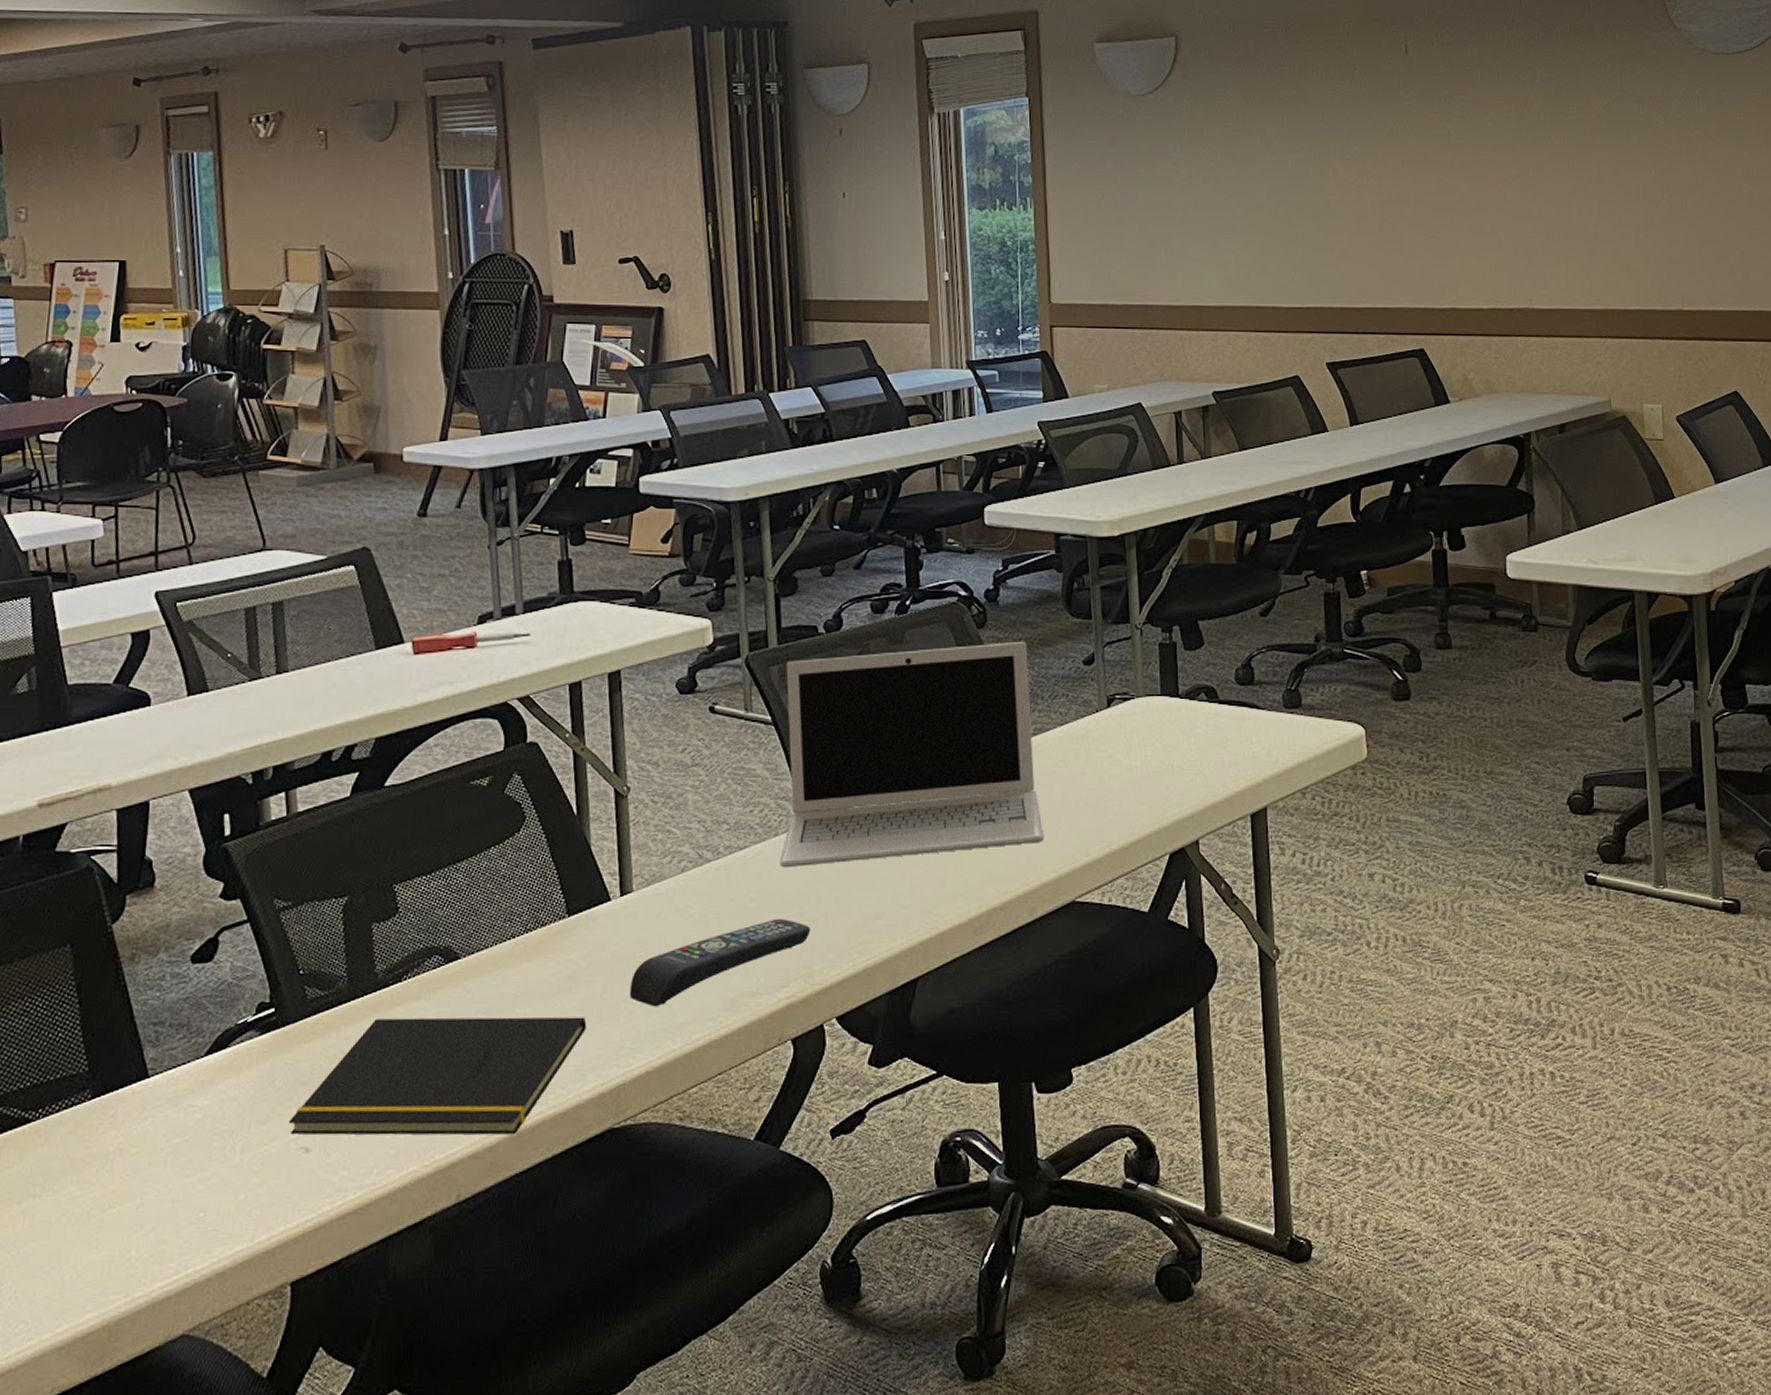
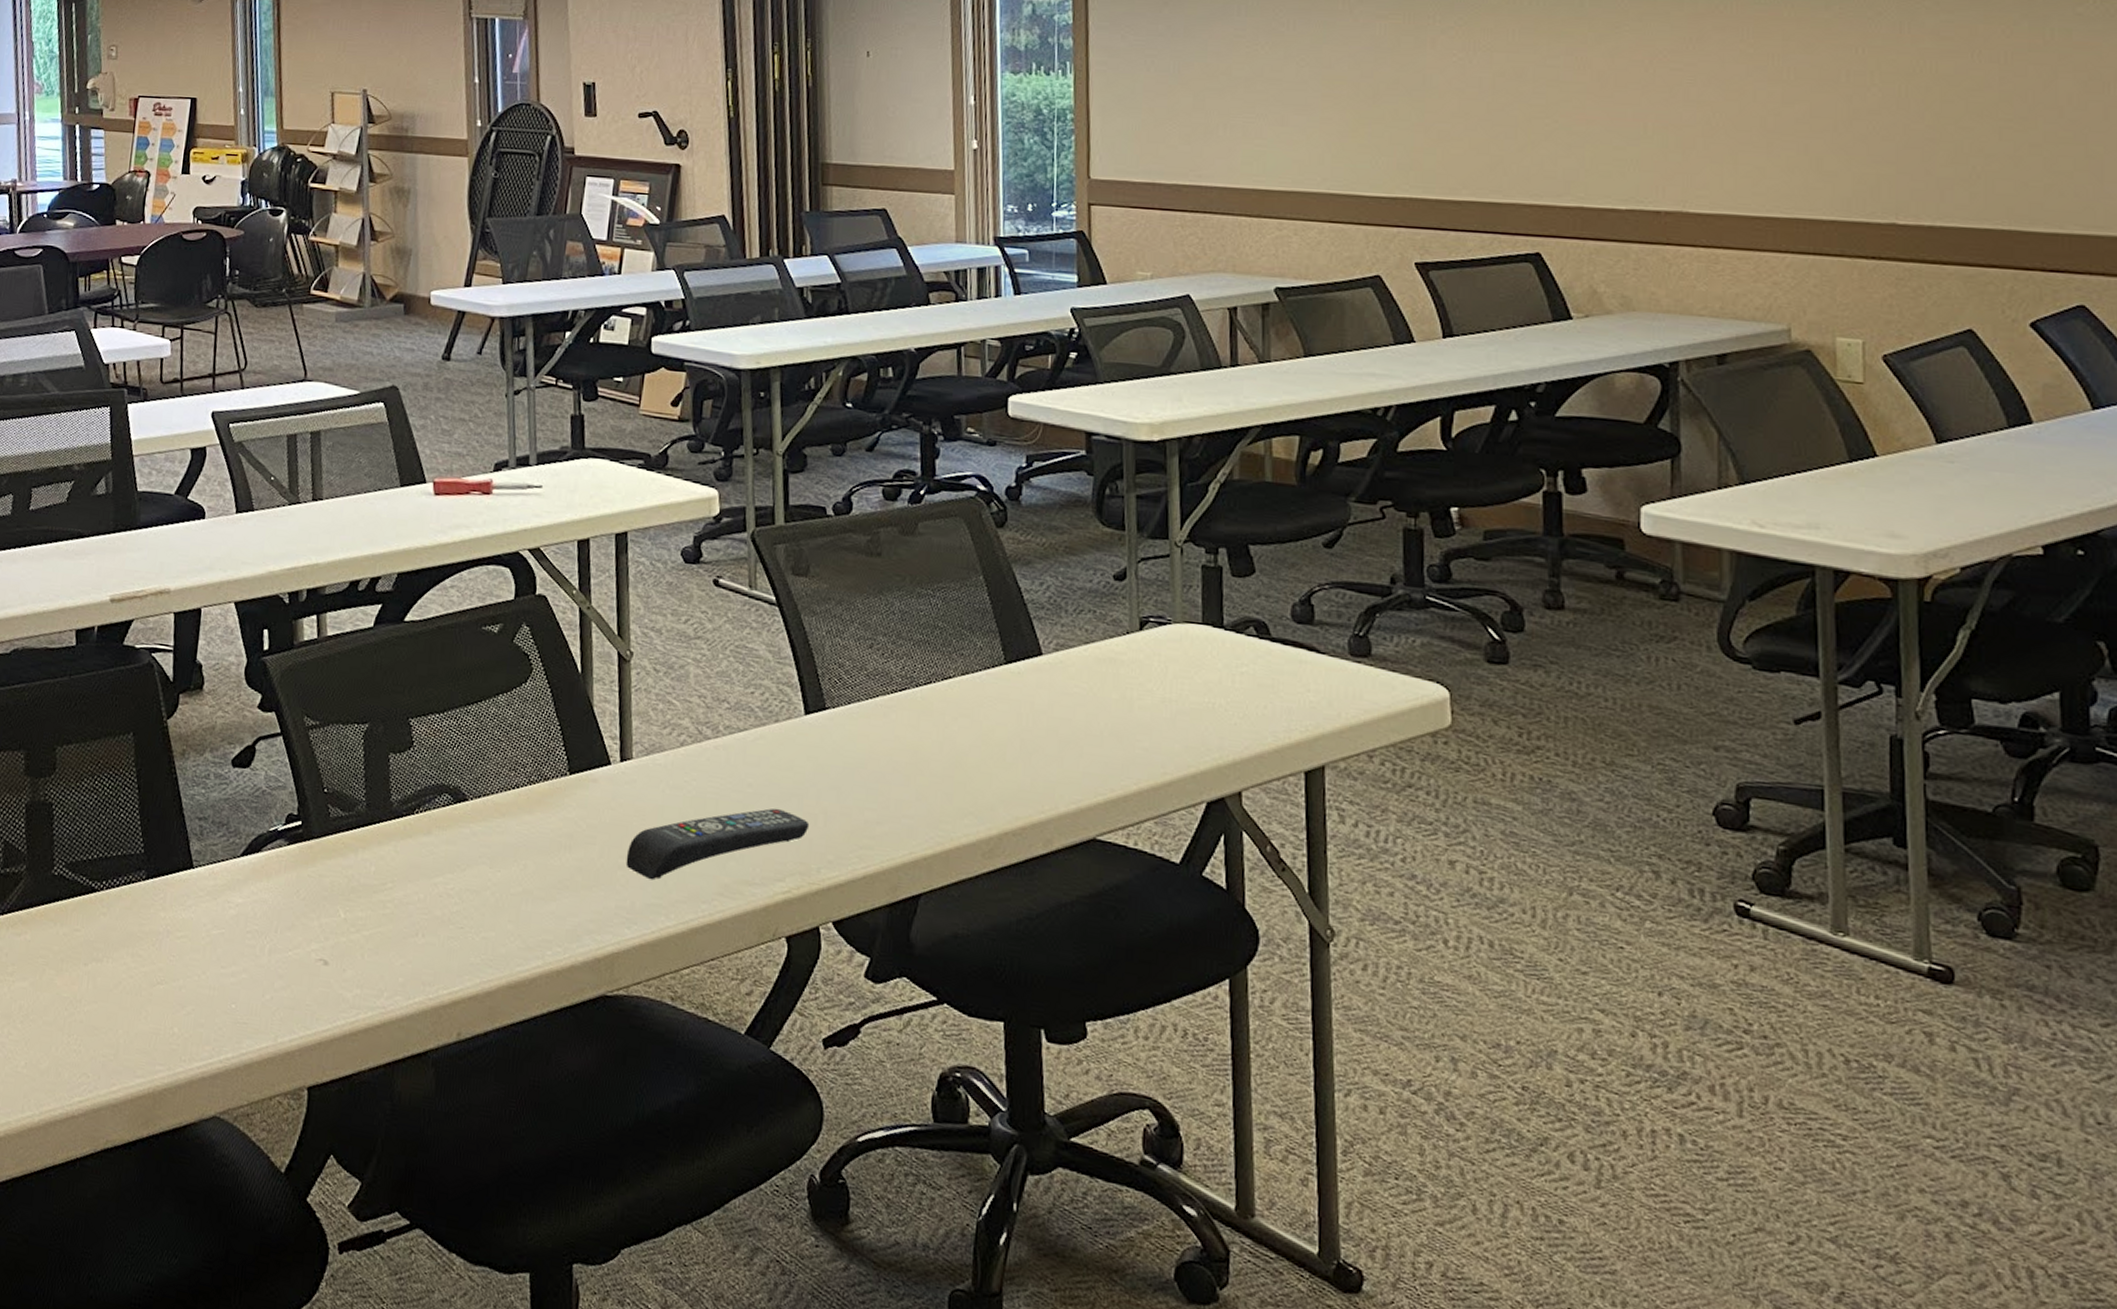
notepad: present [288,1017,587,1135] -> none [310,846,584,984]
laptop: present [780,641,1044,868] -> none [780,541,1064,769]

